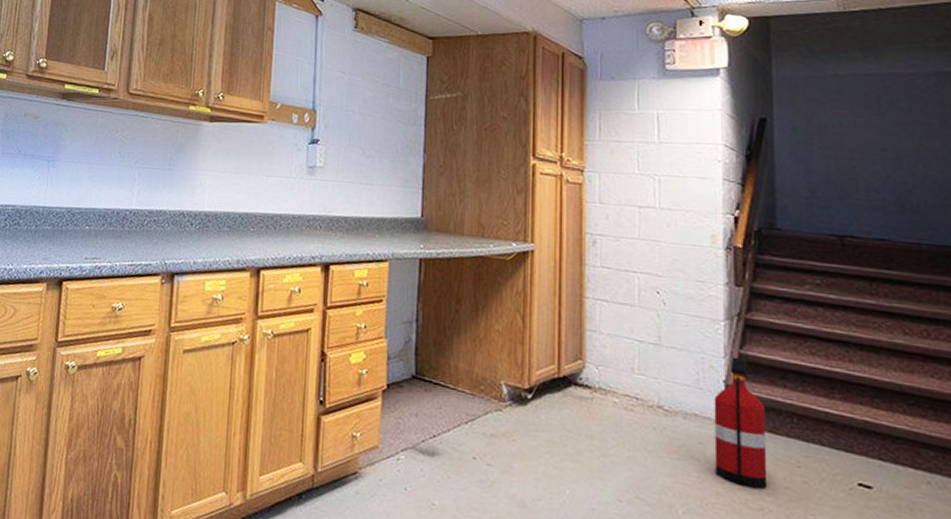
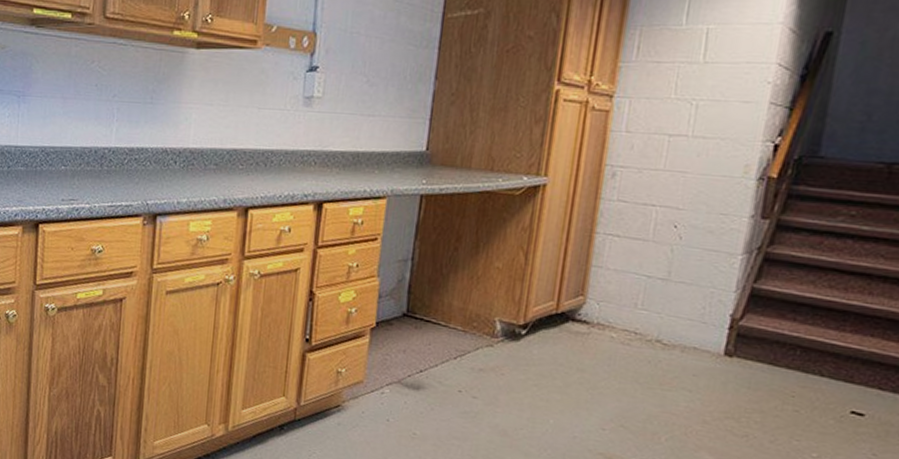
fire extinguisher: present [714,357,768,489] -> none [704,291,769,417]

